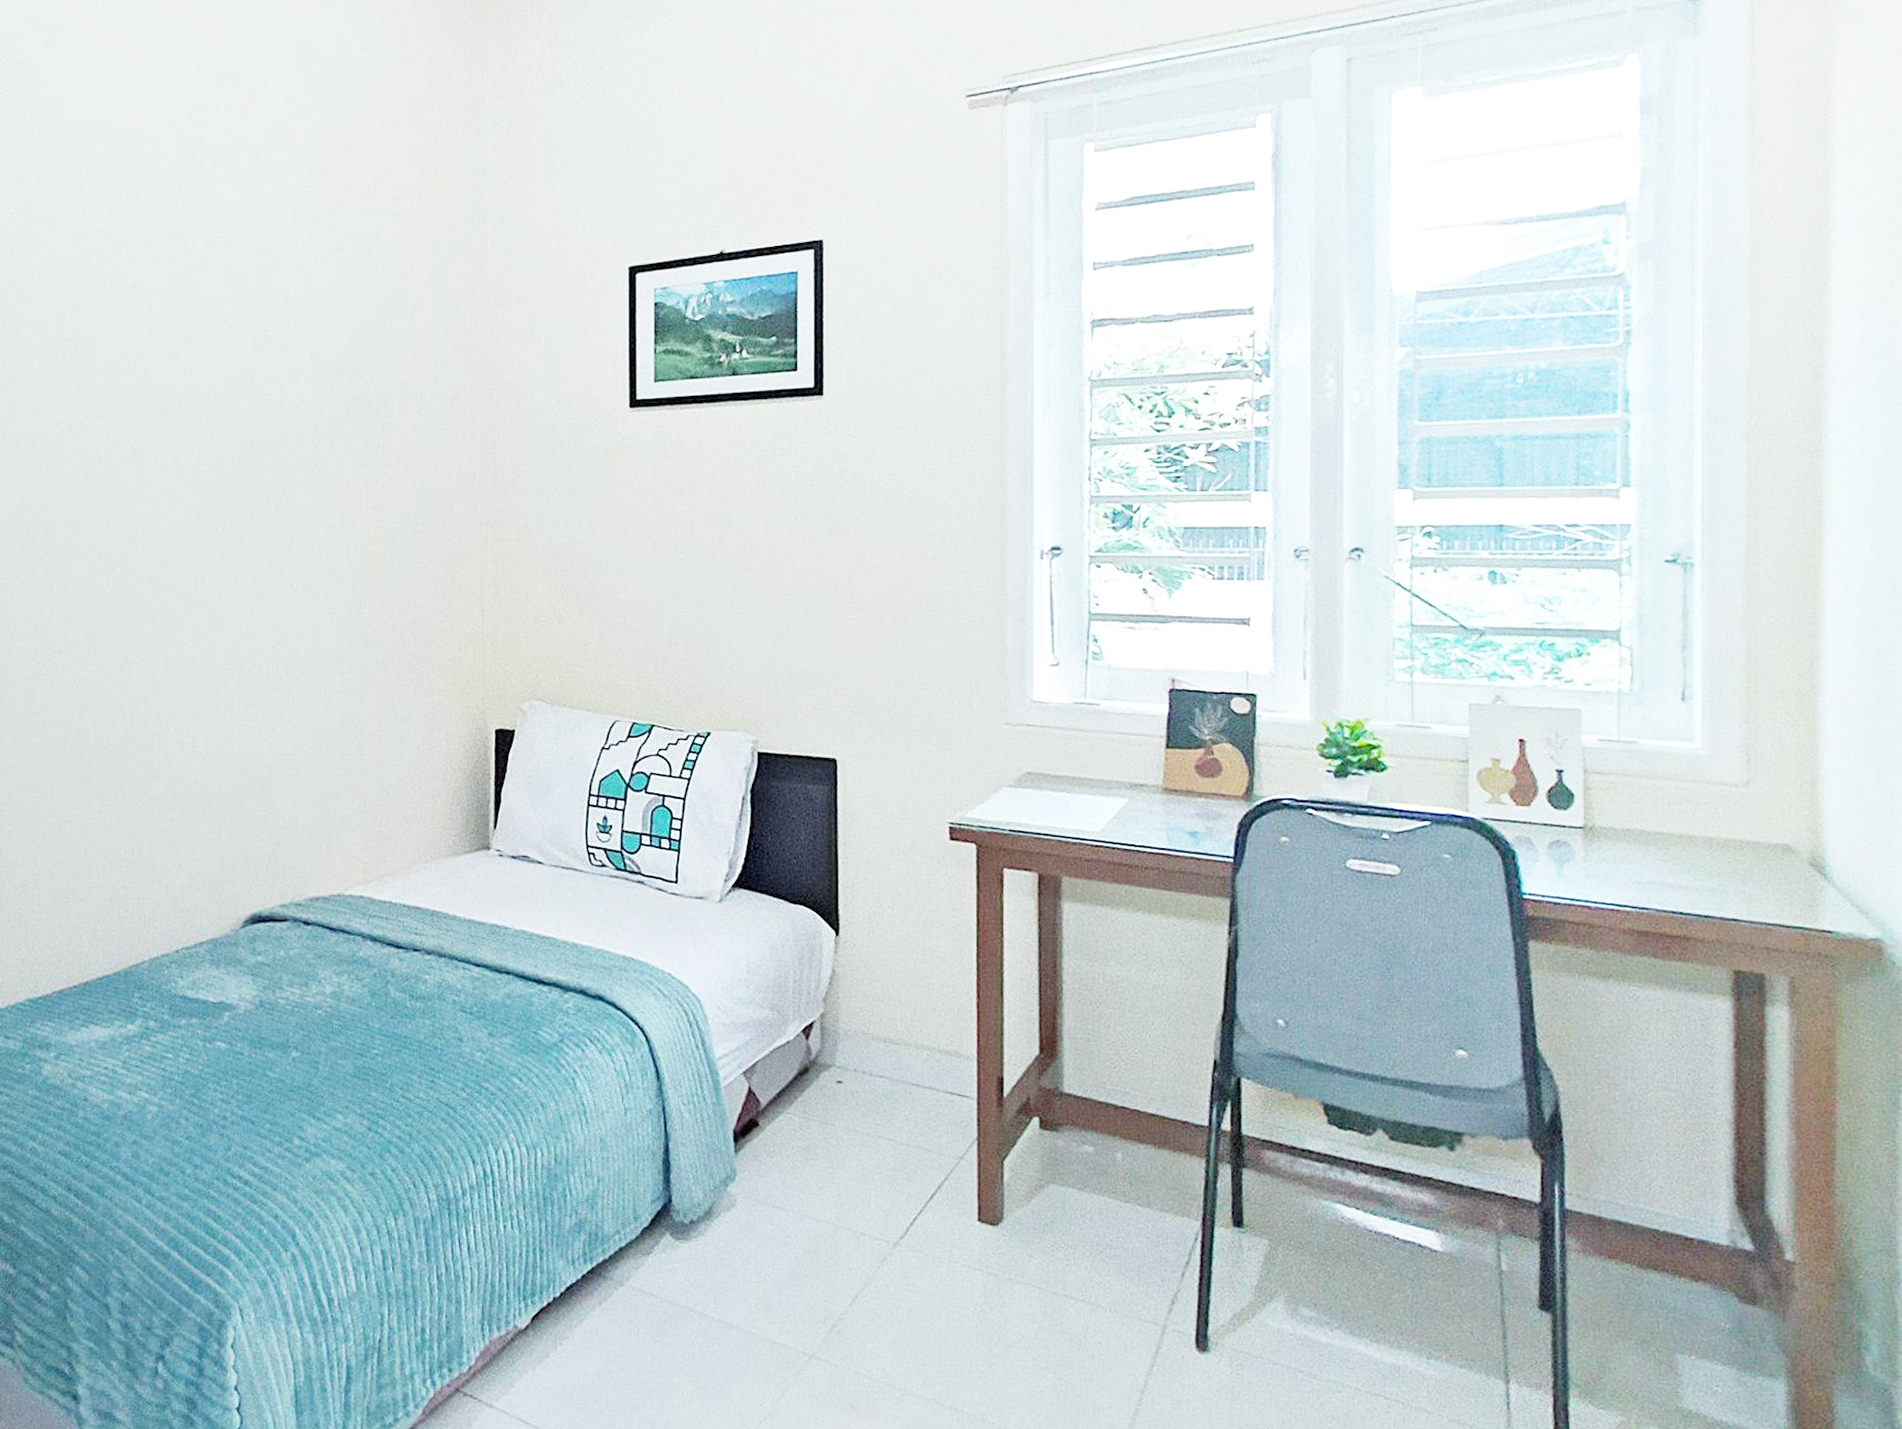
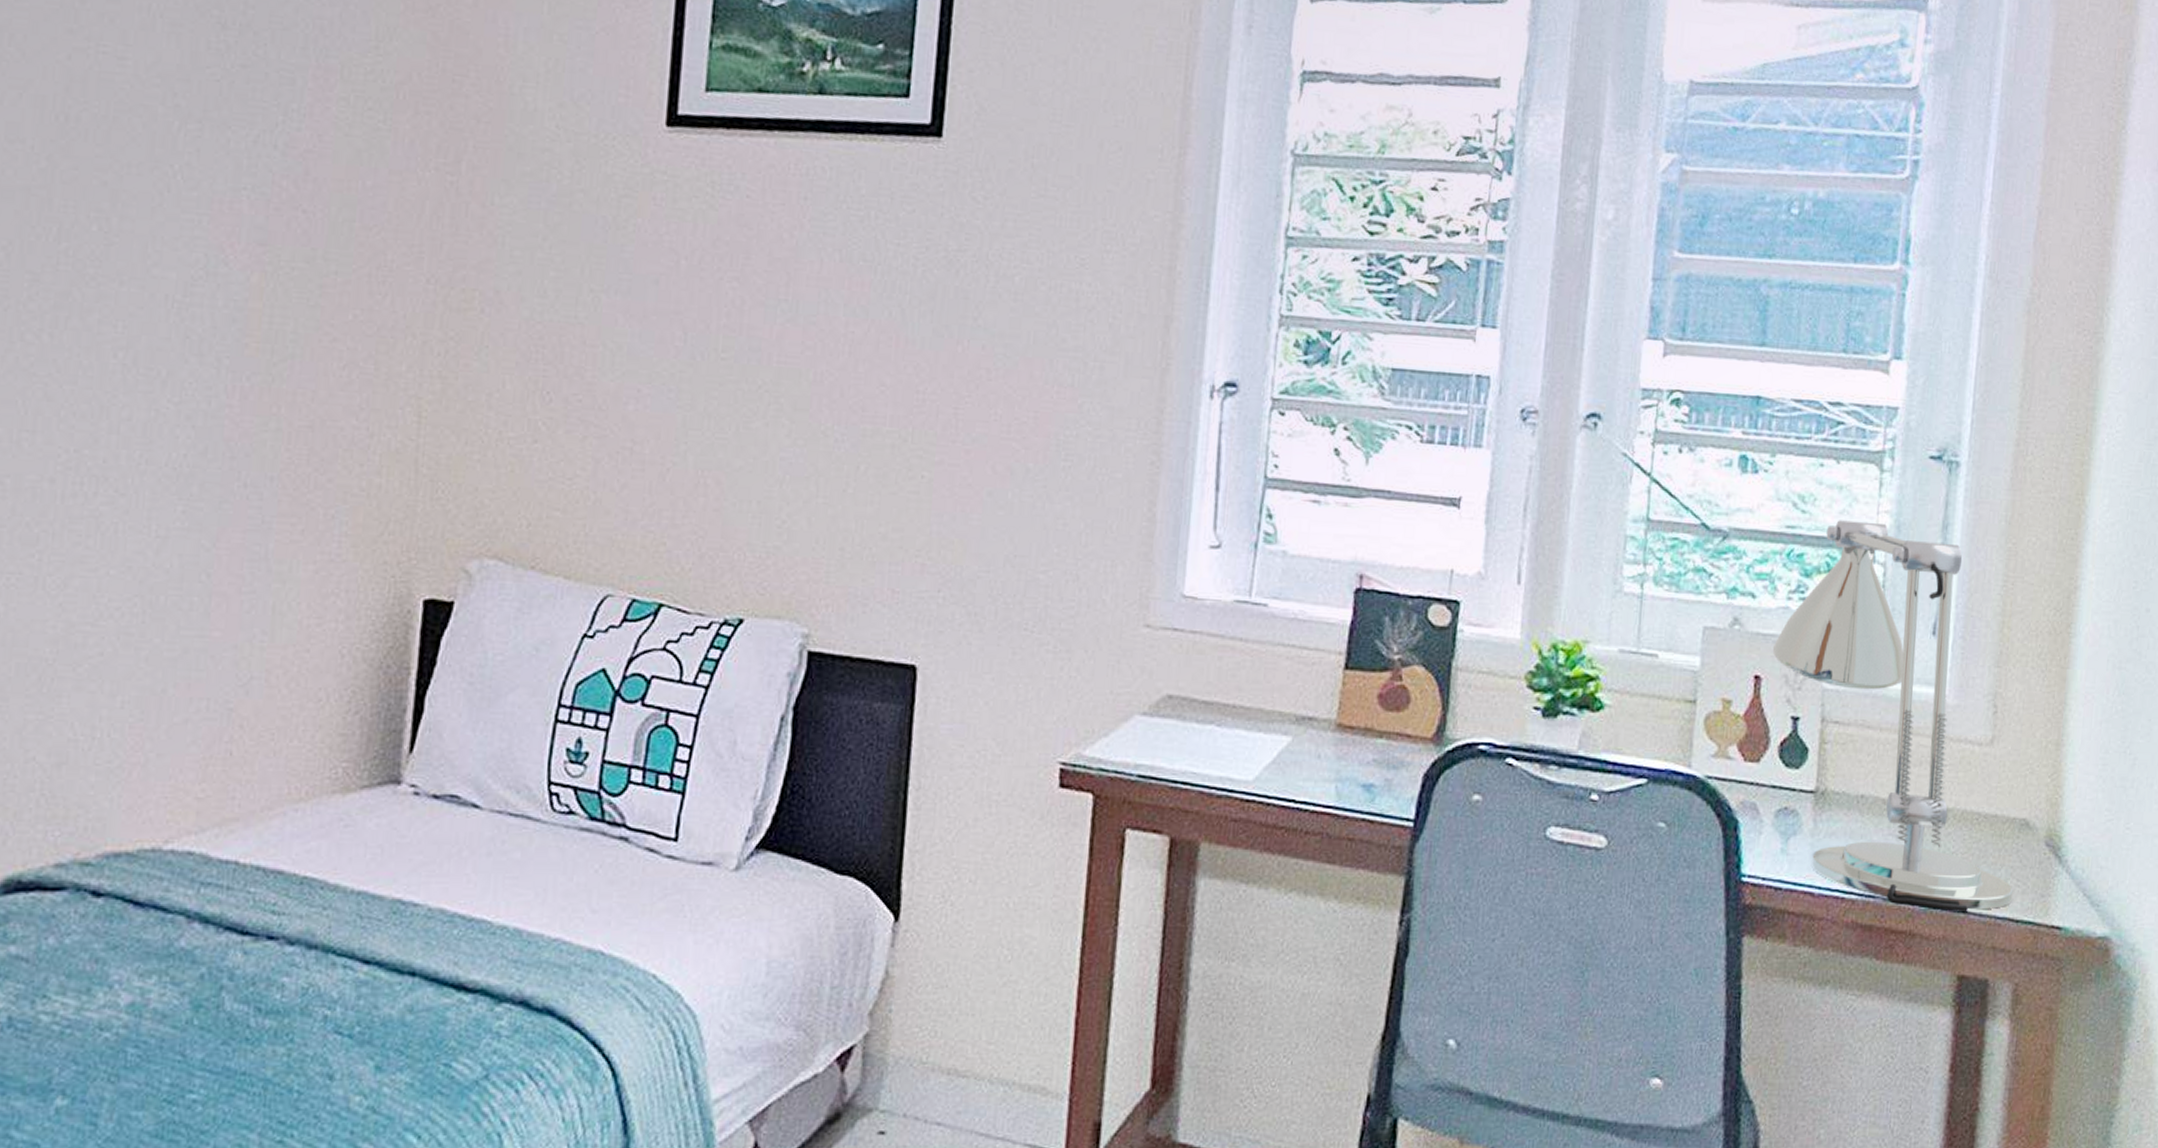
desk lamp: none [1533,615,1781,919] -> present [1772,520,2013,911]

